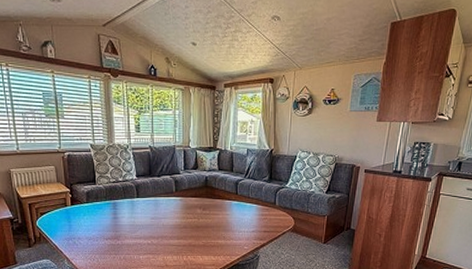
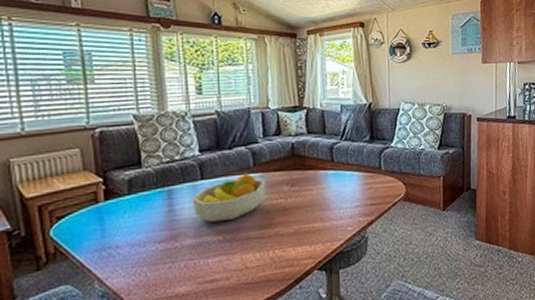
fruit bowl: none [130,196,183,230] -> present [192,173,265,223]

